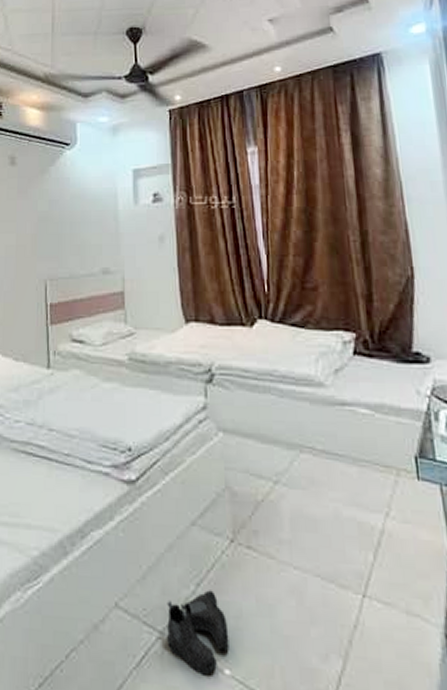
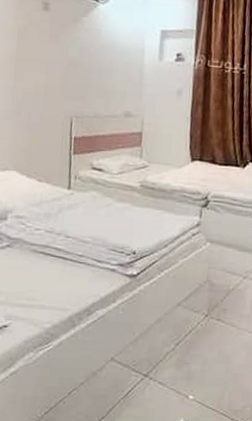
boots: present [167,590,229,676] -> none [149,347,196,400]

